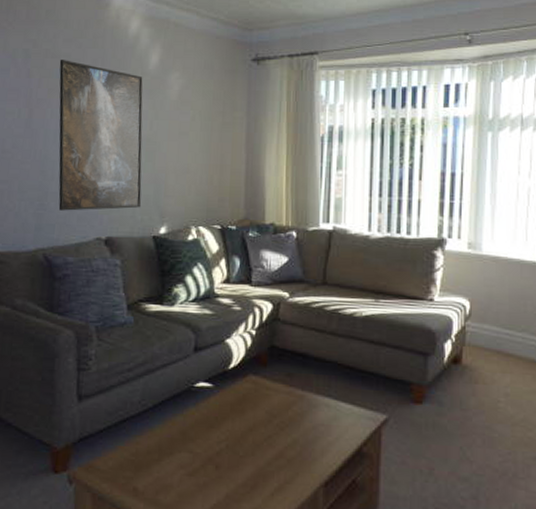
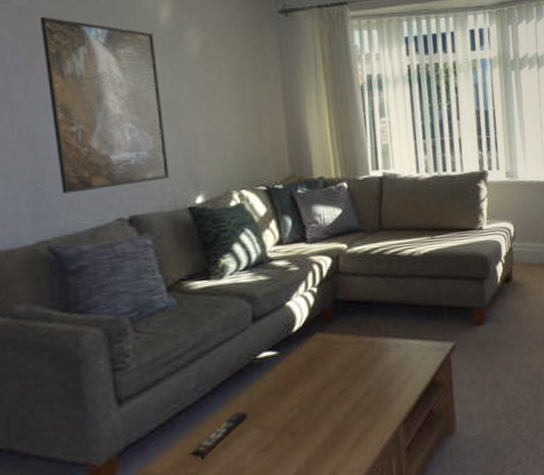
remote control: none [129,431,181,466] -> present [191,411,249,458]

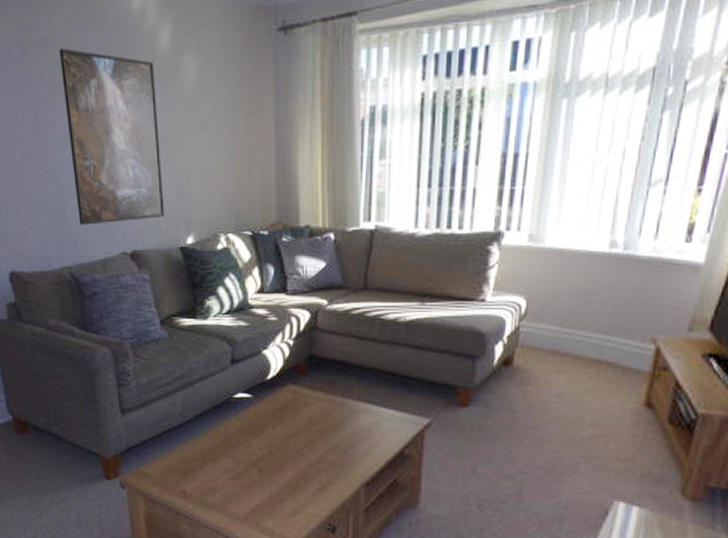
remote control: present [191,411,249,458] -> none [175,440,223,472]

